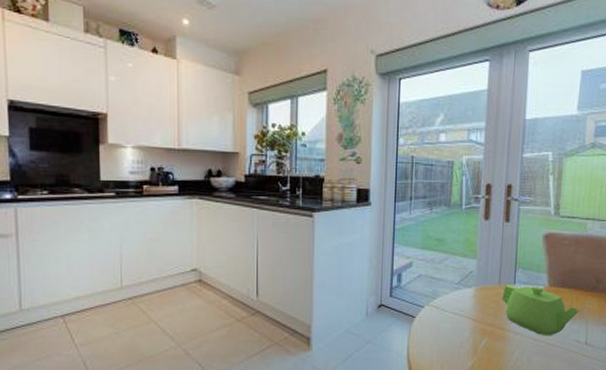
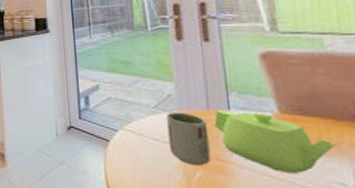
cup: none [465,287,497,335] -> present [166,112,211,166]

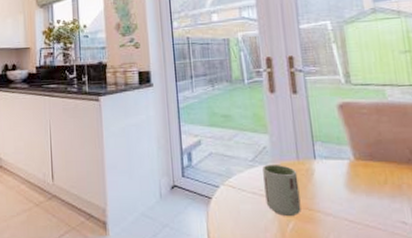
teapot: present [214,110,335,174] -> none [303,160,397,217]

